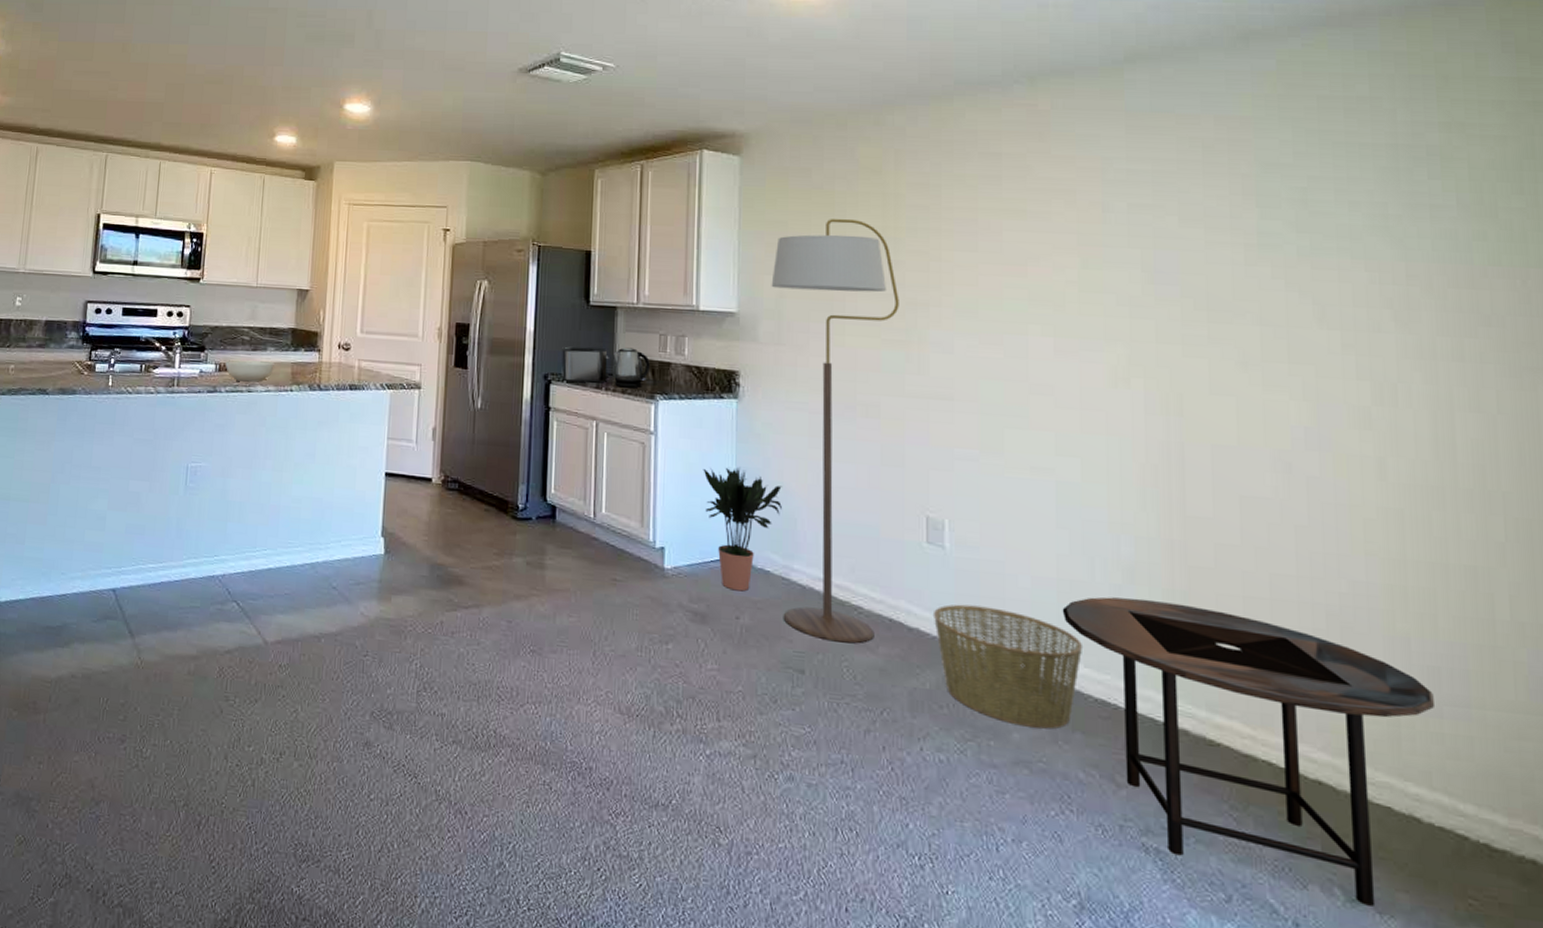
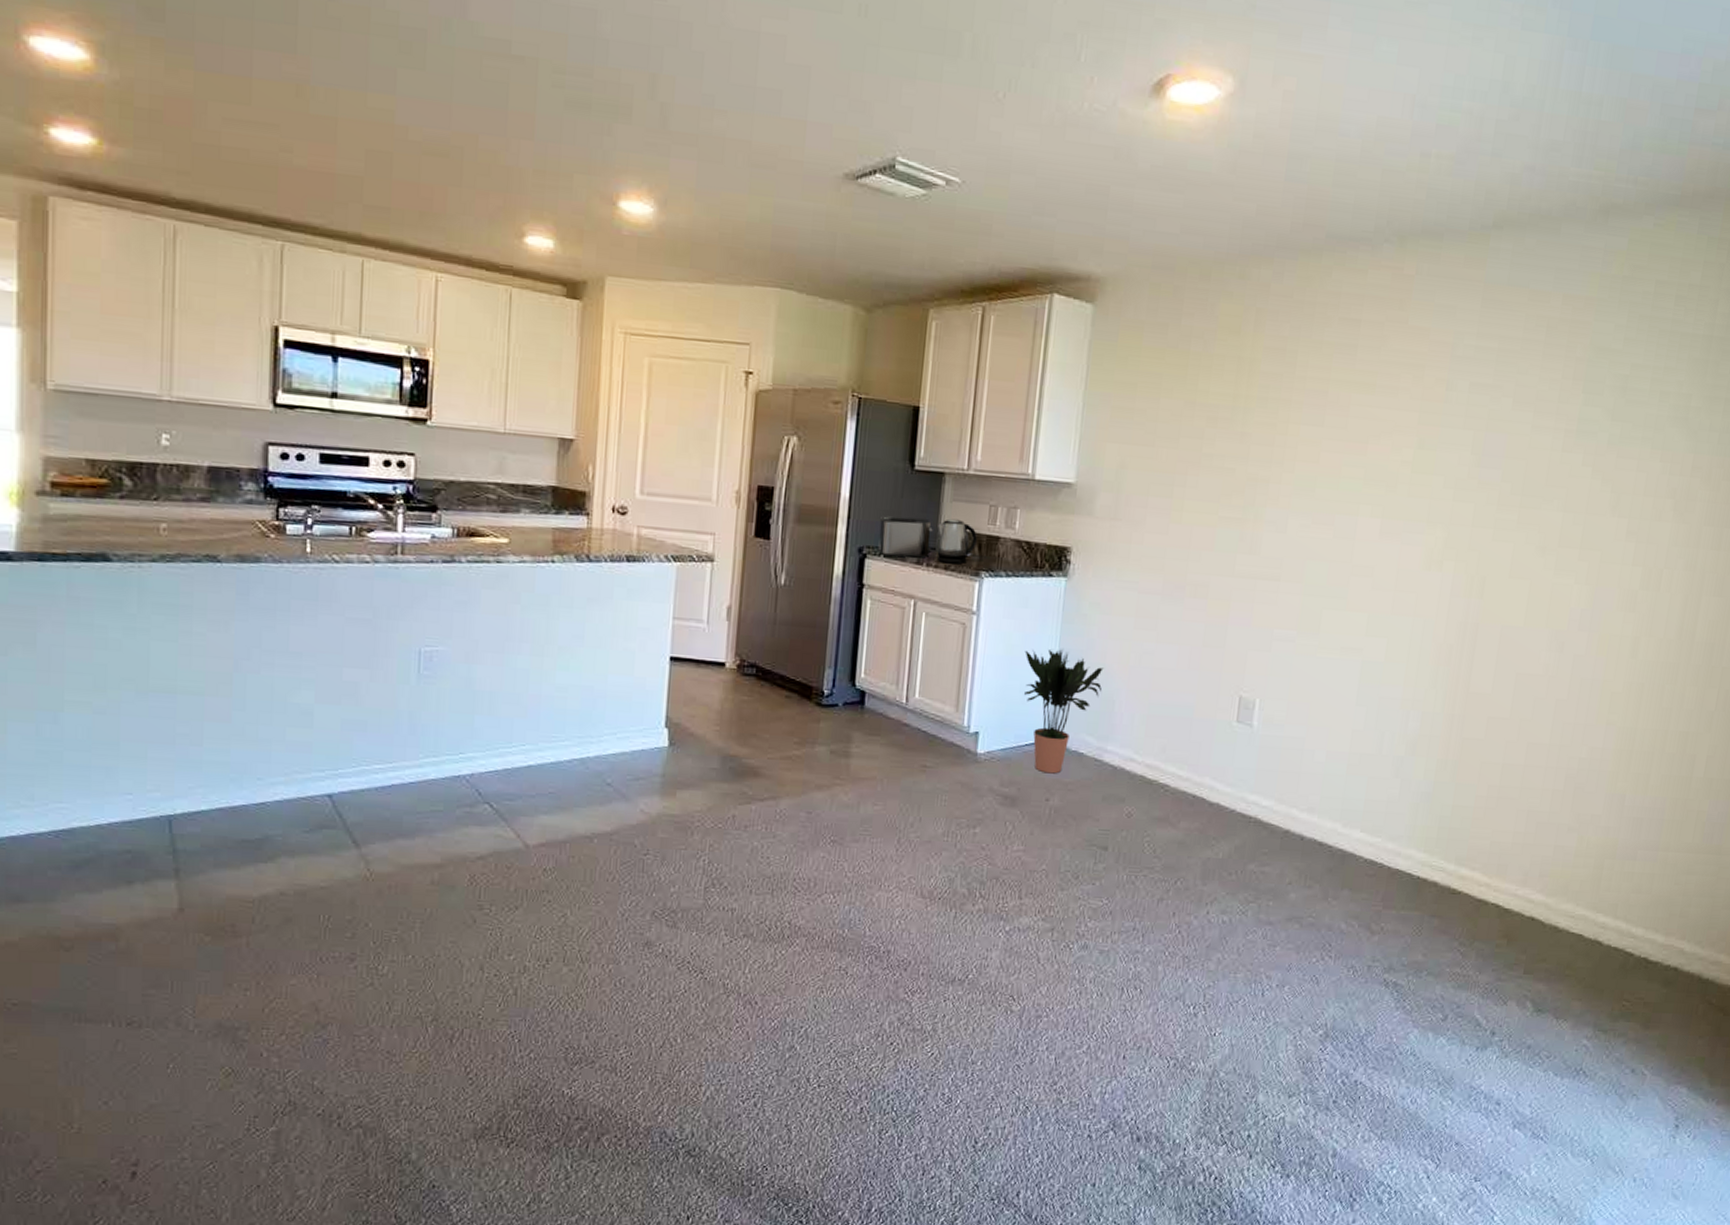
bowl: present [225,360,276,383] -> none [465,523,532,552]
floor lamp: present [771,218,899,644] -> none [1093,383,1241,820]
basket: present [932,604,1084,729] -> none [1233,779,1363,888]
side table: present [1062,596,1434,906] -> none [1349,768,1633,1014]

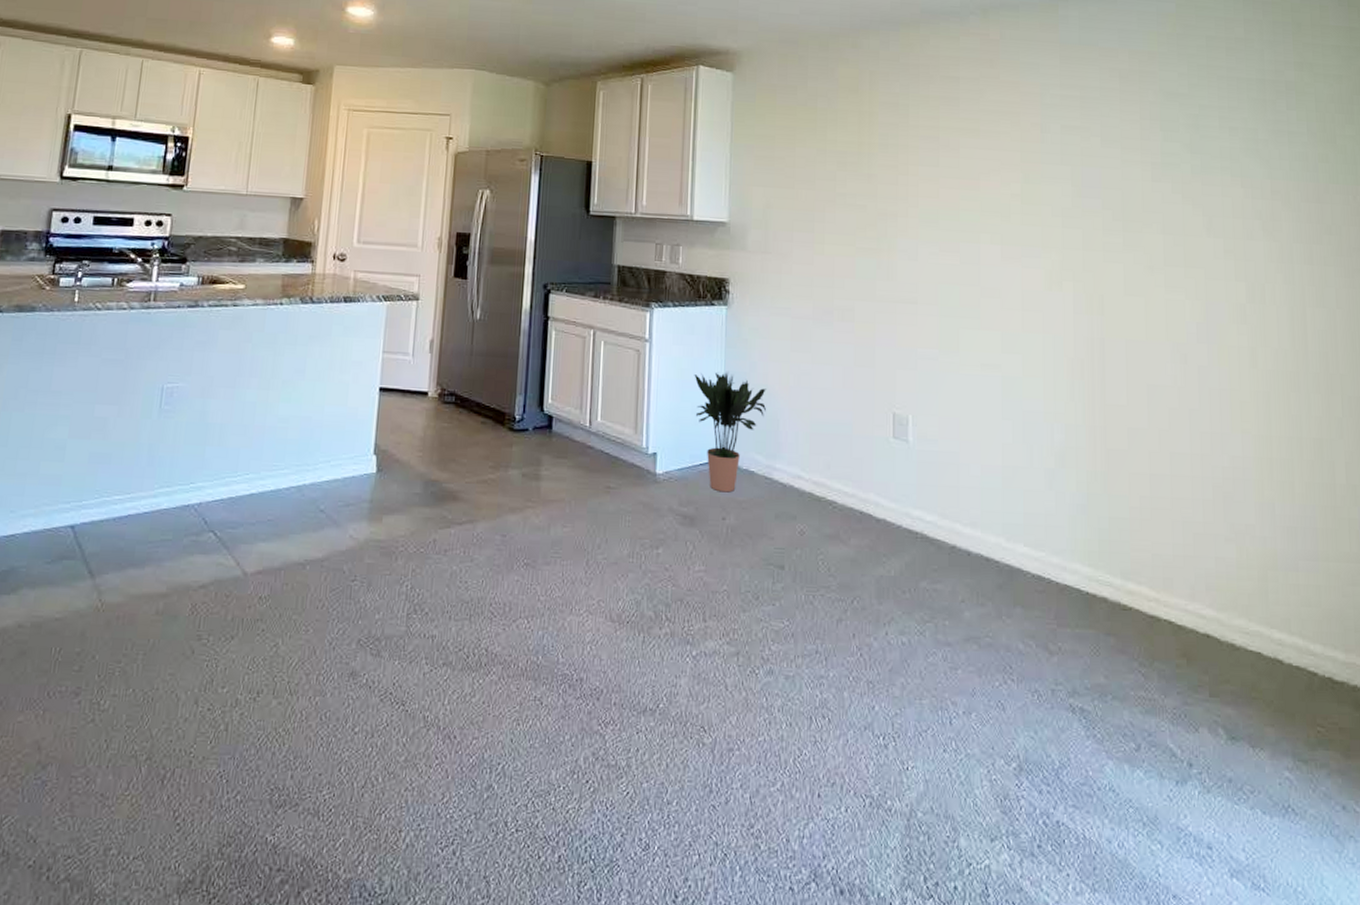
toaster: present [878,516,933,558] -> none [560,256,608,292]
kettle: present [937,518,977,565] -> none [611,256,646,297]

